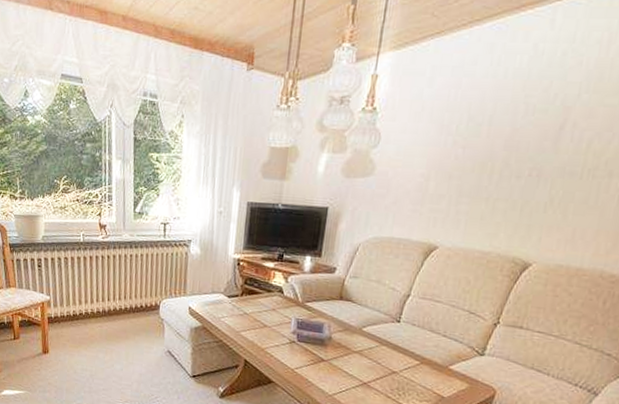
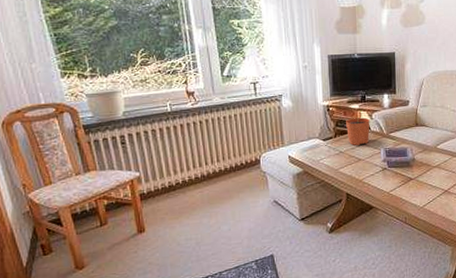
plant pot: none [255,270,285,310] -> present [346,111,370,146]

